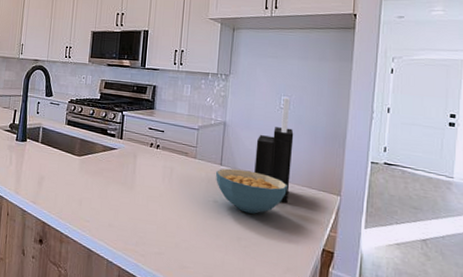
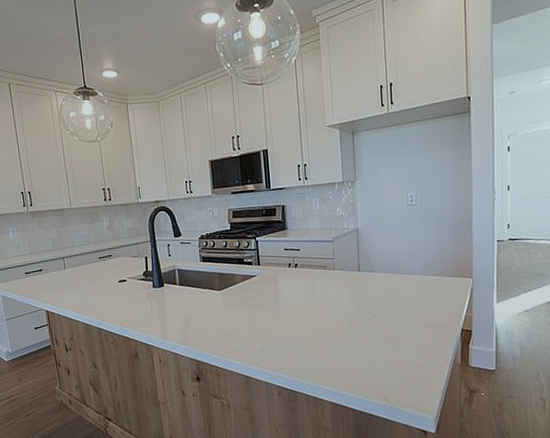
cereal bowl: present [215,168,287,214] -> none [355,271,424,311]
knife block: present [254,97,294,203] -> none [389,193,426,295]

